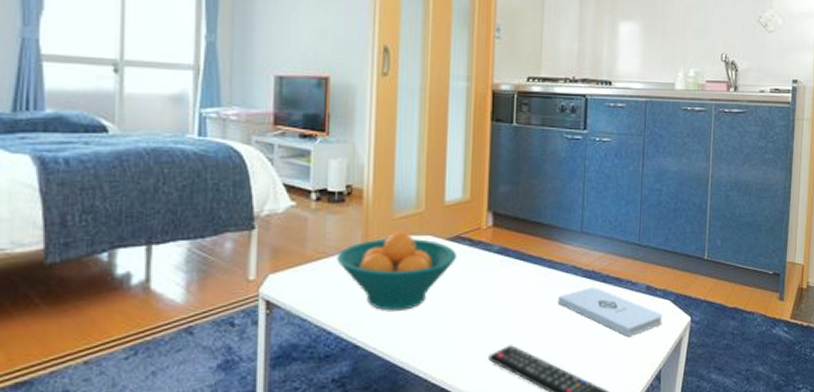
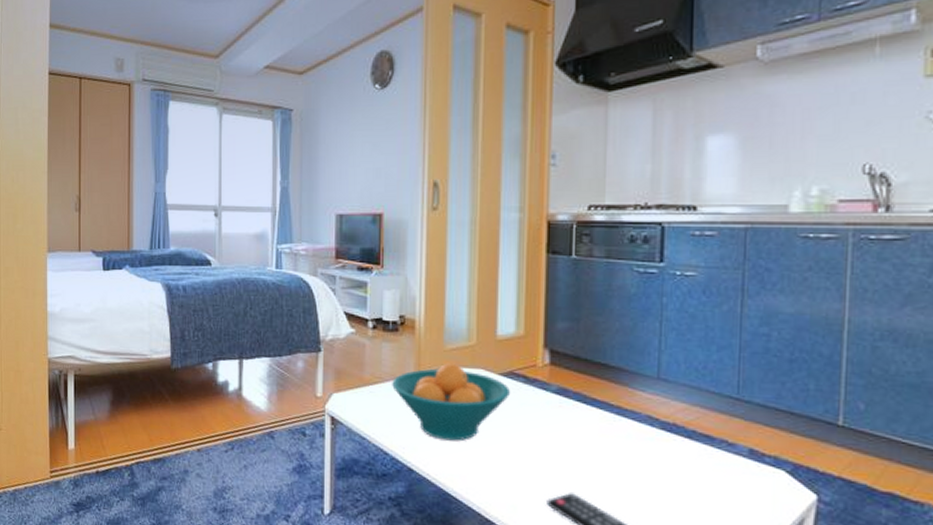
notepad: present [557,287,663,337] -> none [628,442,774,506]

